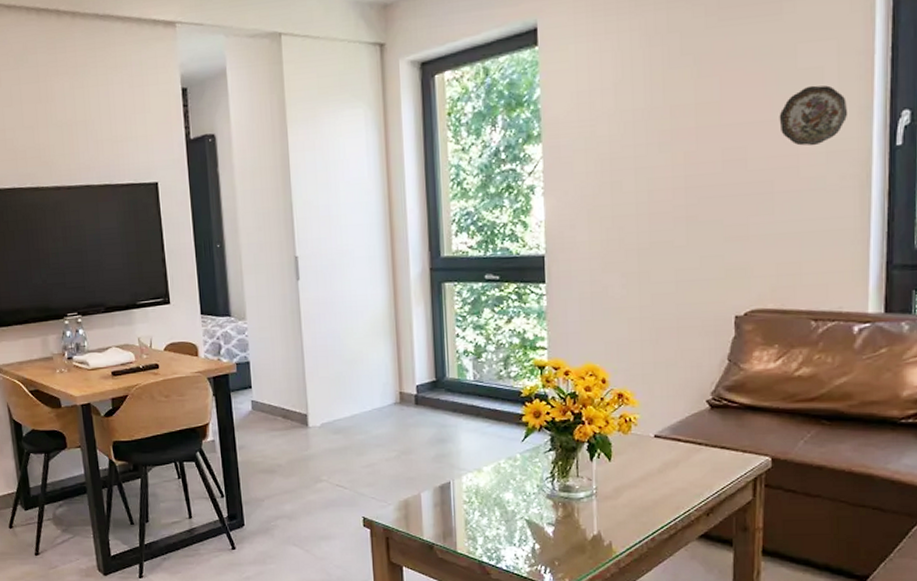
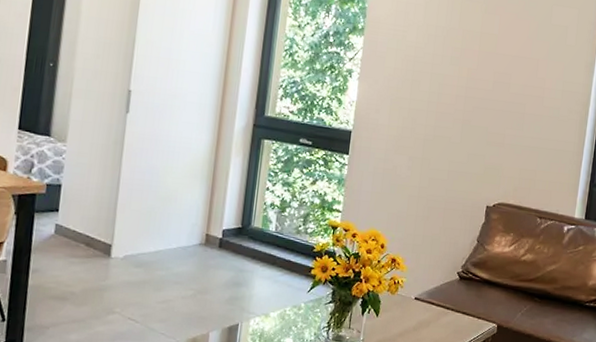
decorative plate: present [779,85,848,146] -> none [535,38,579,84]

